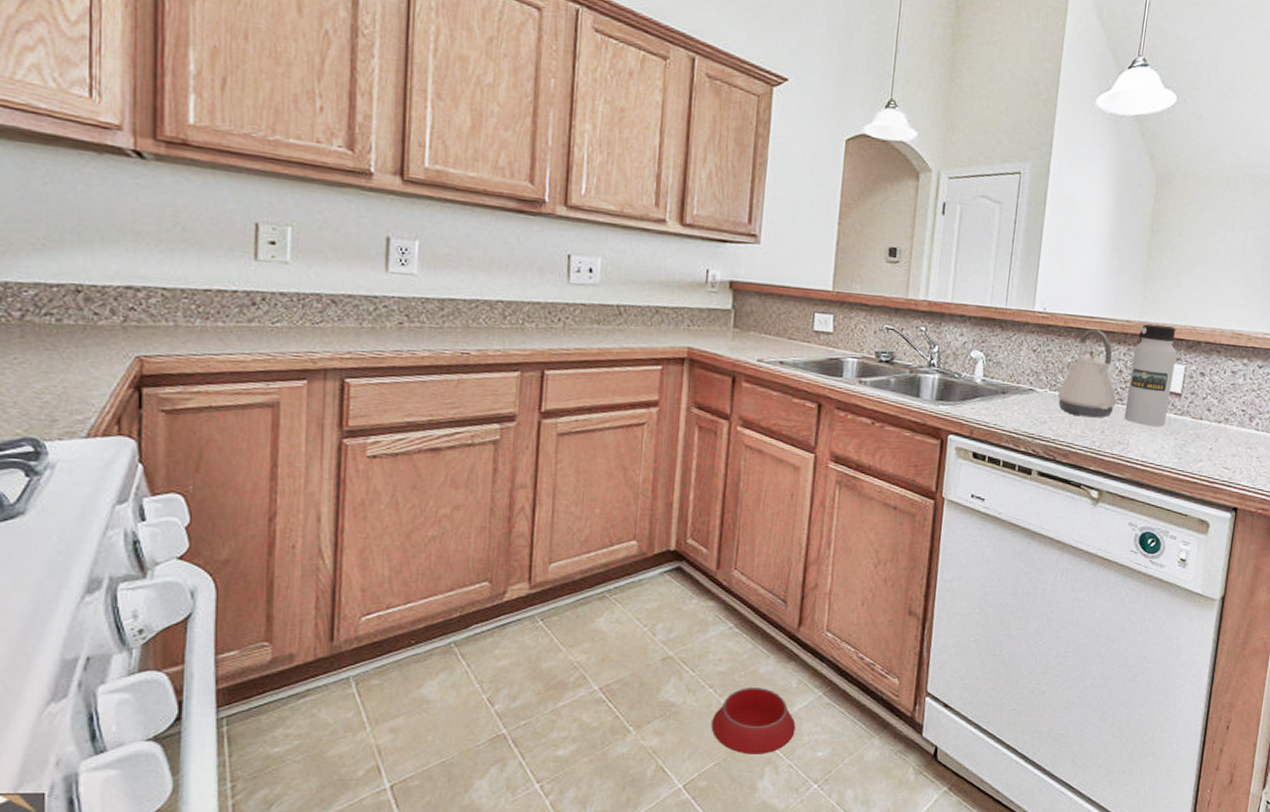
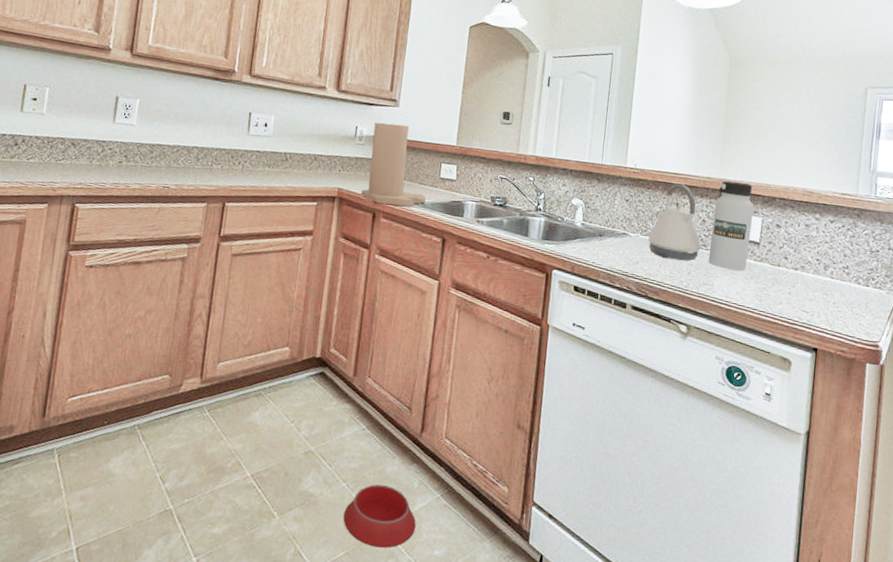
paper towel: none [716,263,796,367] -> present [361,122,426,207]

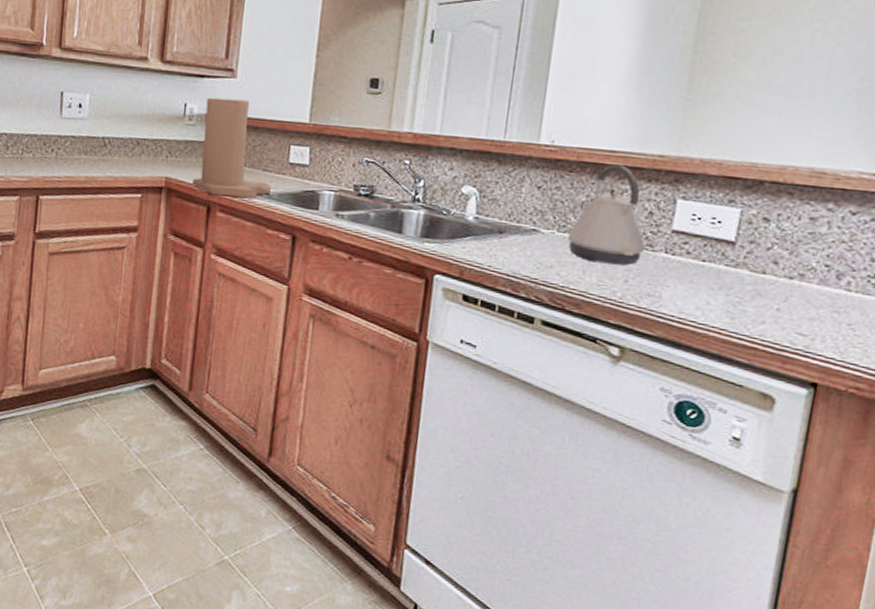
pet bowl: present [343,484,416,548] -> none [181,509,264,578]
water bottle: present [708,181,754,271] -> none [655,160,730,280]

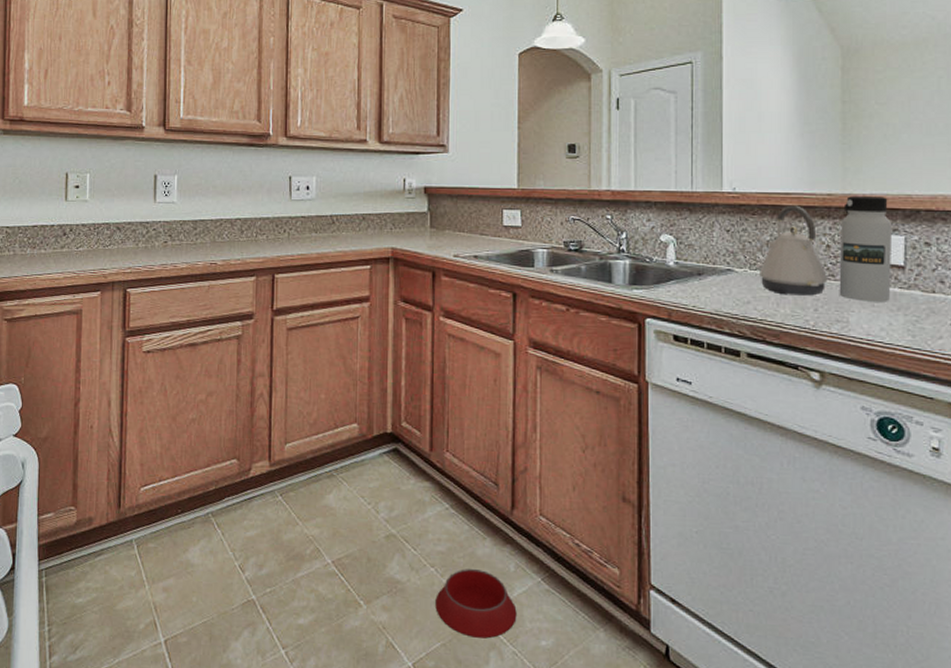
pet bowl: none [181,509,264,578] -> present [435,569,517,638]
paper towel: present [192,97,271,198] -> none [417,171,489,262]
water bottle: none [655,160,730,280] -> present [839,196,893,302]

